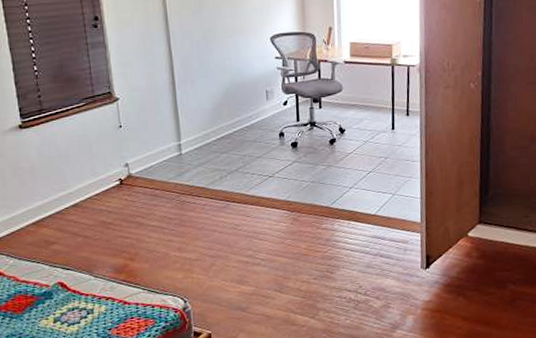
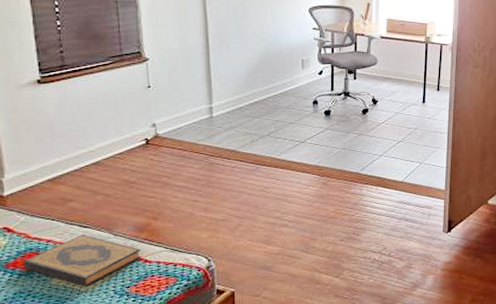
hardback book: none [13,276,121,329] -> present [22,234,141,287]

